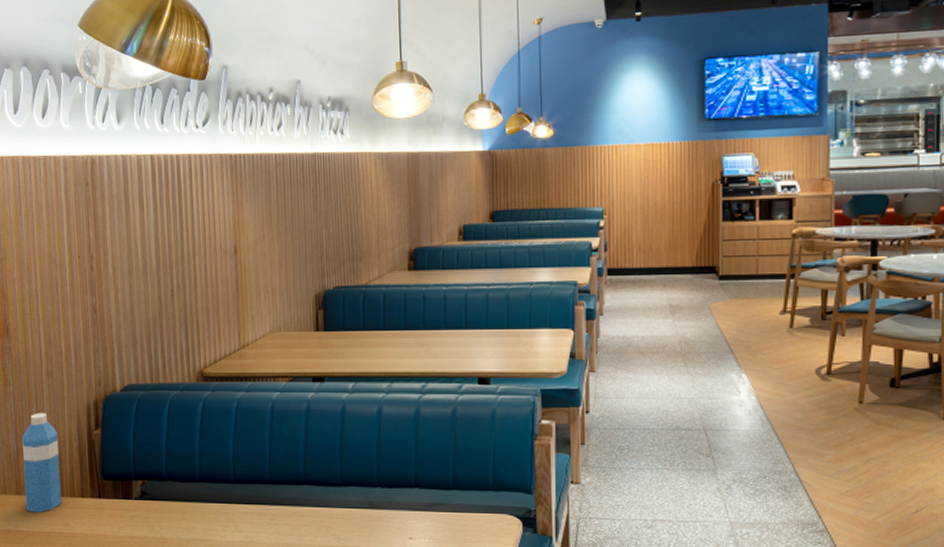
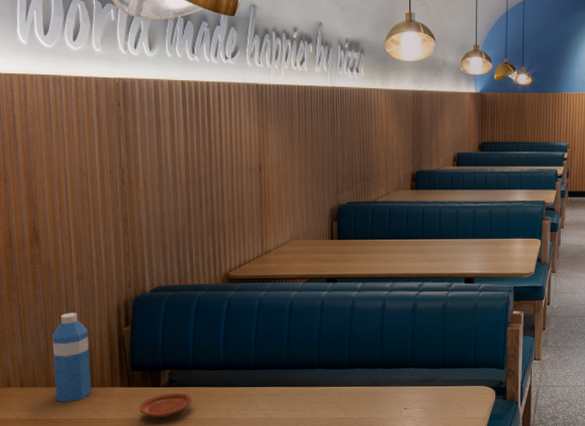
plate: none [110,508,166,536] -> present [139,393,192,418]

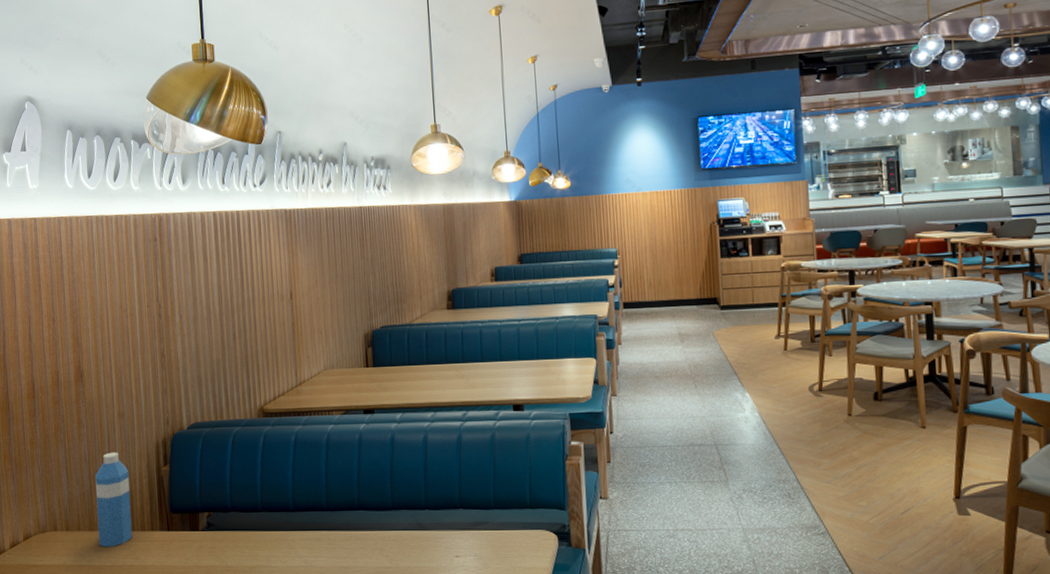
plate: present [139,393,192,418] -> none [178,538,231,566]

